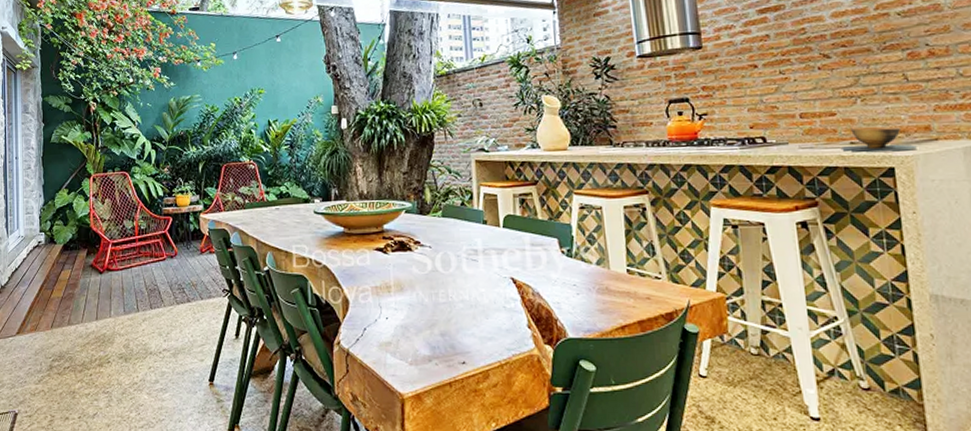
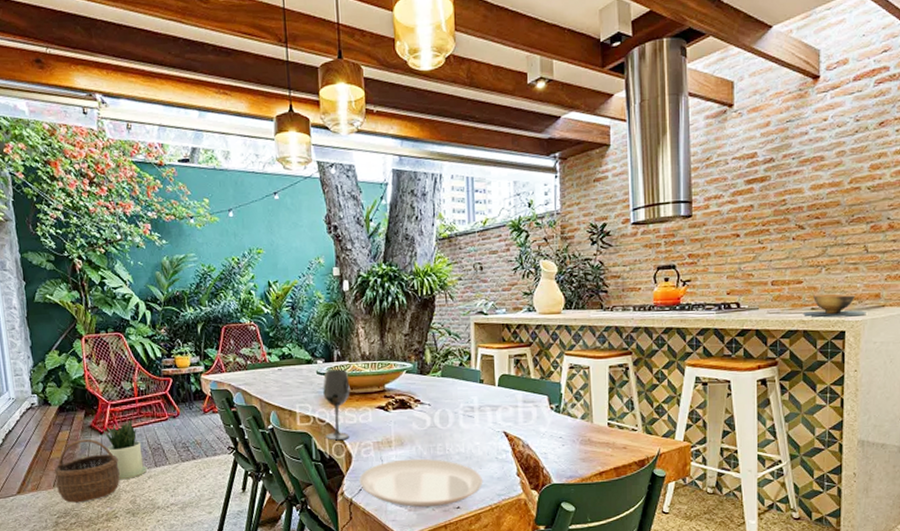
wicker basket: none [53,278,116,346] -> present [54,438,120,503]
planter: none [102,260,143,322] -> present [102,420,148,480]
wine glass: none [320,209,348,285] -> present [323,369,350,441]
plate: none [356,306,491,362] -> present [359,458,484,508]

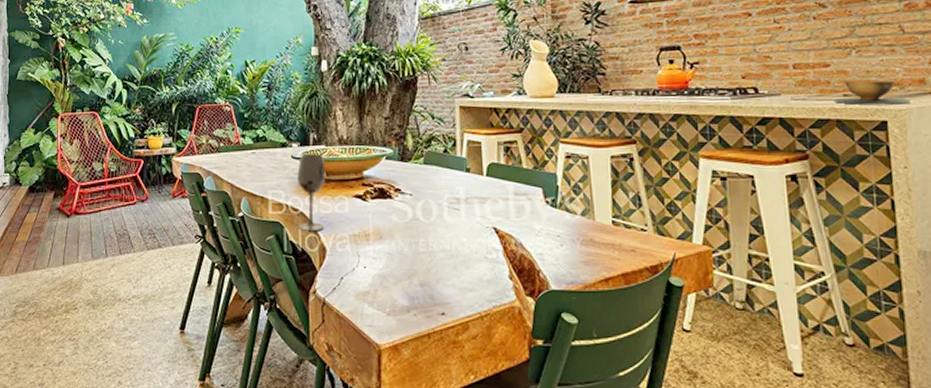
wicker basket: present [54,438,120,503] -> none [18,221,83,291]
planter: present [102,420,148,480] -> none [70,203,112,268]
plate: present [359,458,484,508] -> none [333,255,471,312]

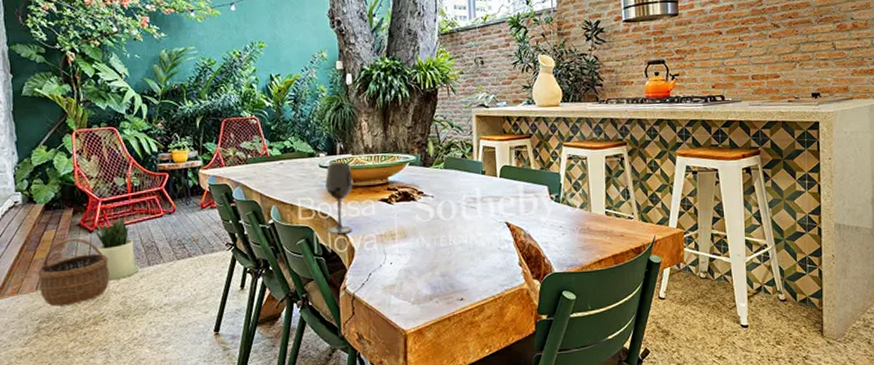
wicker basket: none [18,221,83,291] -> present [37,237,110,307]
planter: none [70,203,112,268] -> present [92,217,140,281]
wooden bowl: present [833,78,911,105] -> none [780,87,837,109]

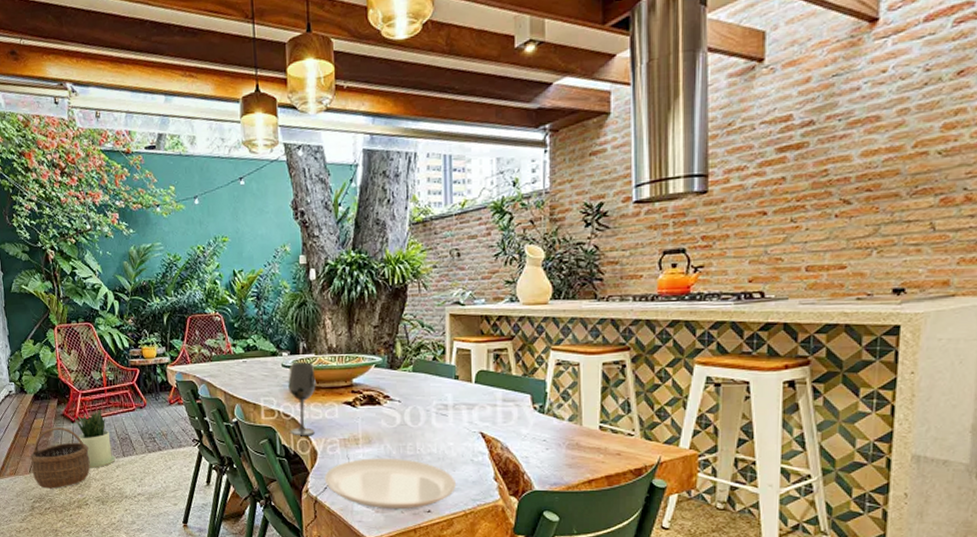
plate: none [361,250,486,300] -> present [324,458,457,510]

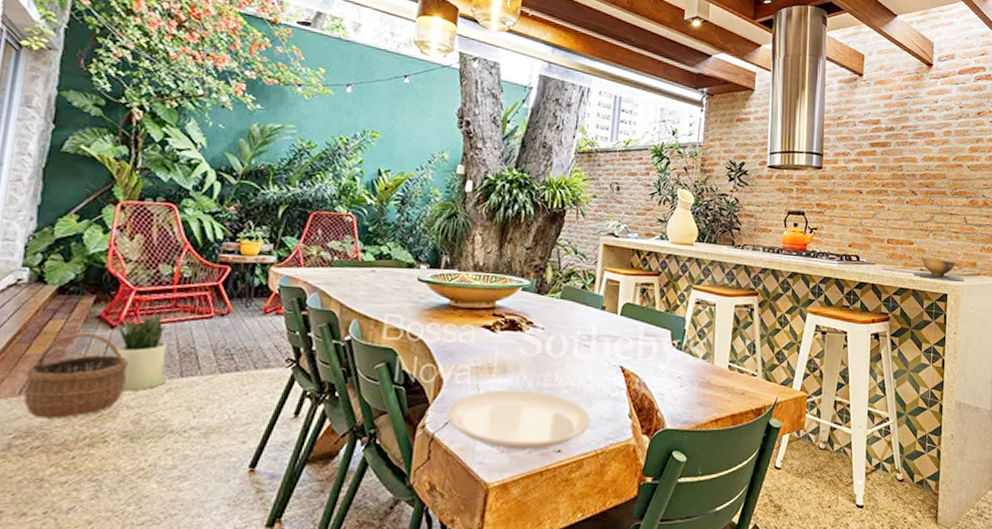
wine glass: present [288,362,316,436] -> none [414,277,455,362]
wooden bowl: none [844,280,930,309] -> present [912,256,965,281]

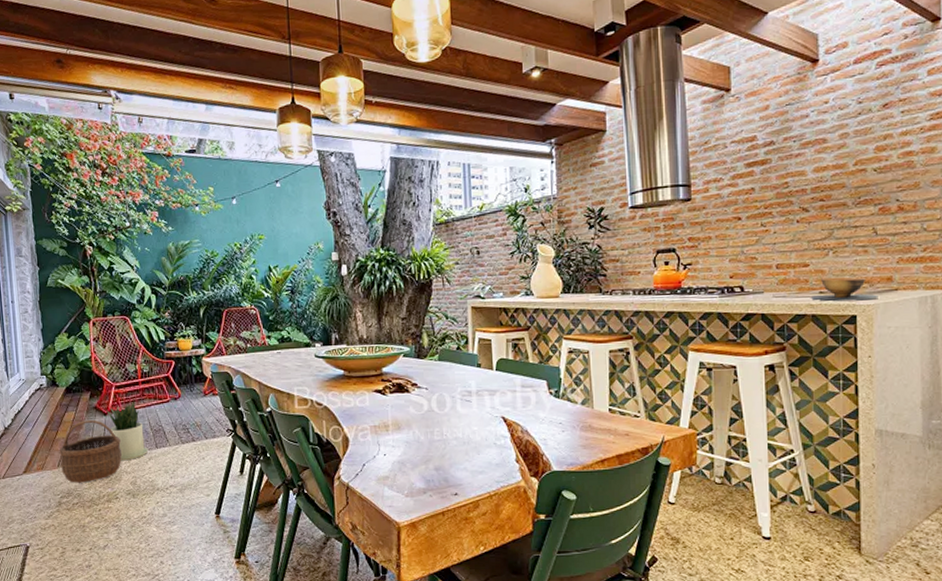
plate: present [446,389,592,449] -> none [355,443,482,494]

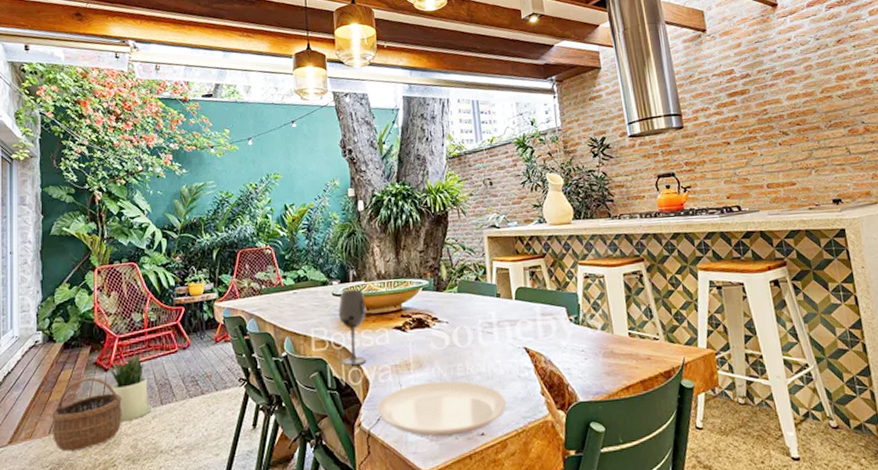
wine glass: none [321,353,348,424] -> present [338,289,367,367]
plate: none [355,443,482,494] -> present [376,381,507,437]
wooden bowl: present [810,277,878,301] -> none [801,193,861,216]

